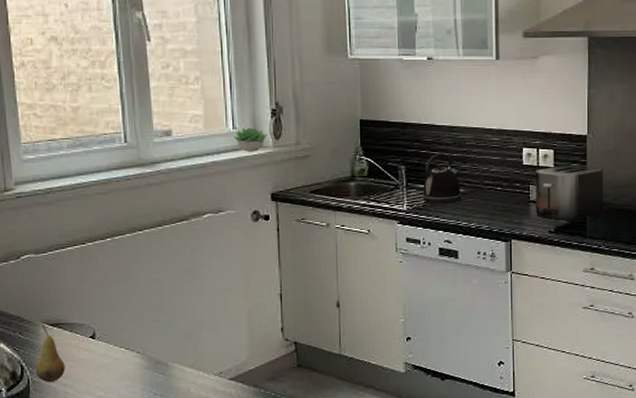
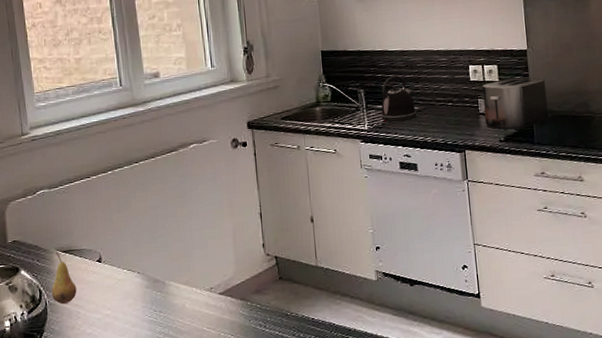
succulent plant: present [234,127,268,152] -> none [213,65,241,87]

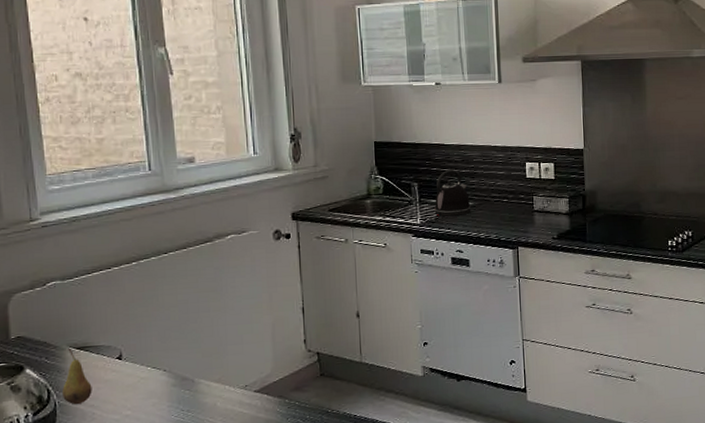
toaster: present [482,77,549,130] -> none [538,176,602,228]

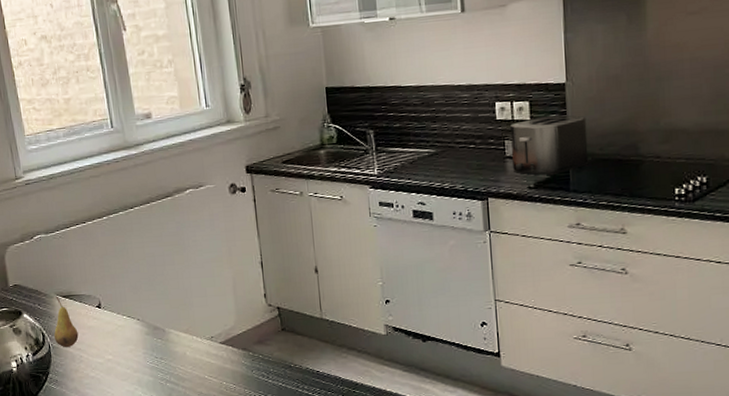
kettle: present [434,169,471,216] -> none [392,113,433,166]
toaster: none [538,176,602,228] -> present [511,115,589,176]

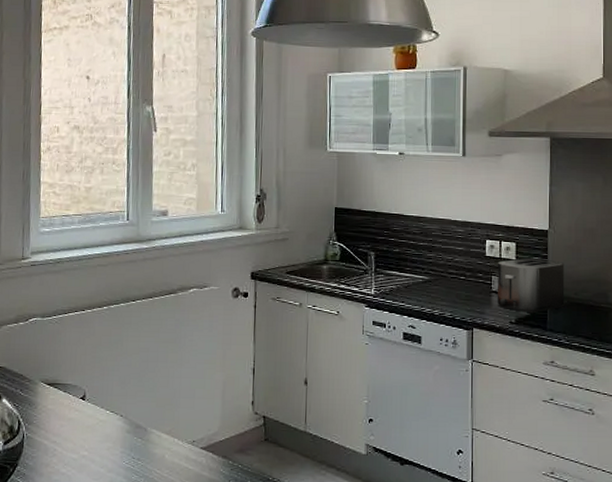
fruit: present [54,296,79,348] -> none [31,383,57,439]

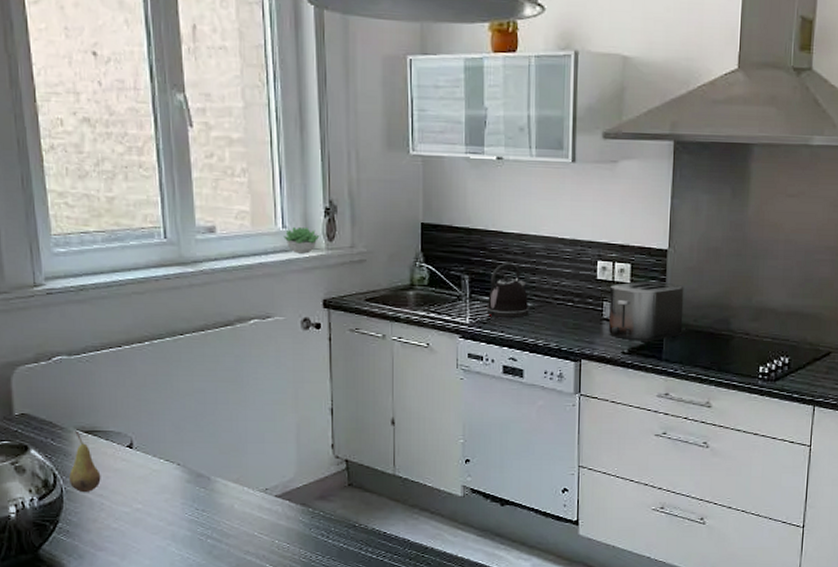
fruit: none [31,383,57,439] -> present [69,430,101,493]
succulent plant: none [222,210,251,233] -> present [284,226,320,254]
kettle: none [389,240,427,289] -> present [486,262,529,317]

